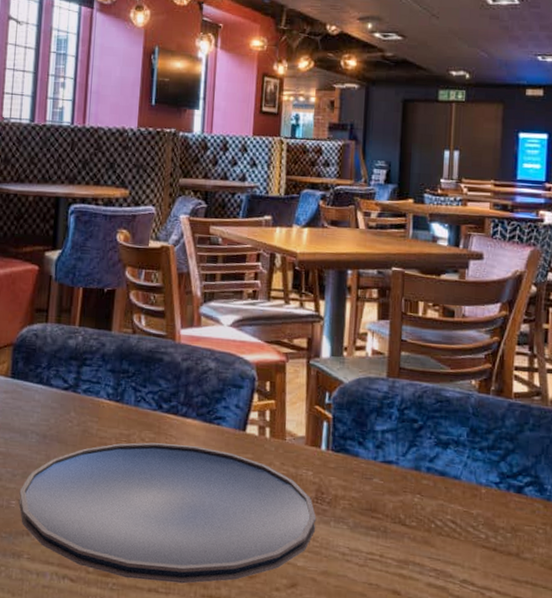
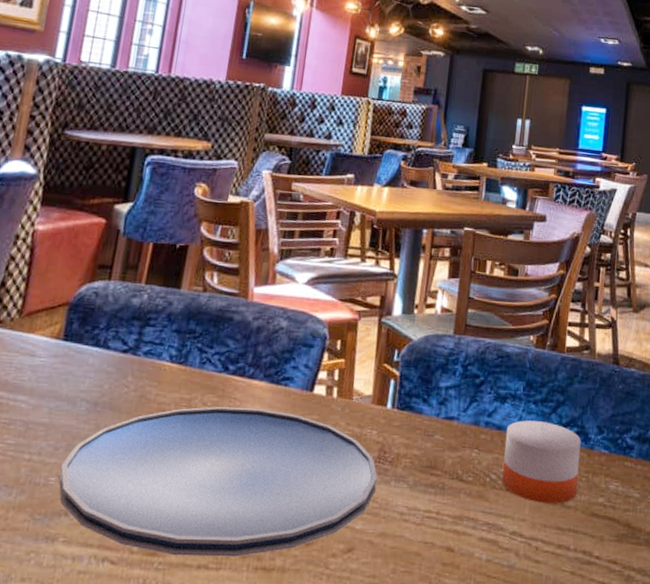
candle: none [448,467,536,555] -> present [502,420,581,504]

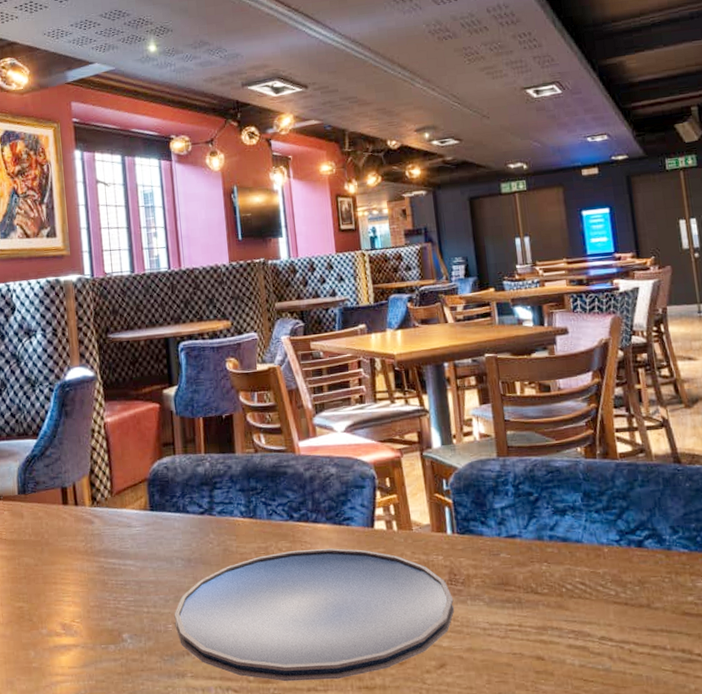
candle: present [502,420,581,504] -> none [572,527,662,607]

